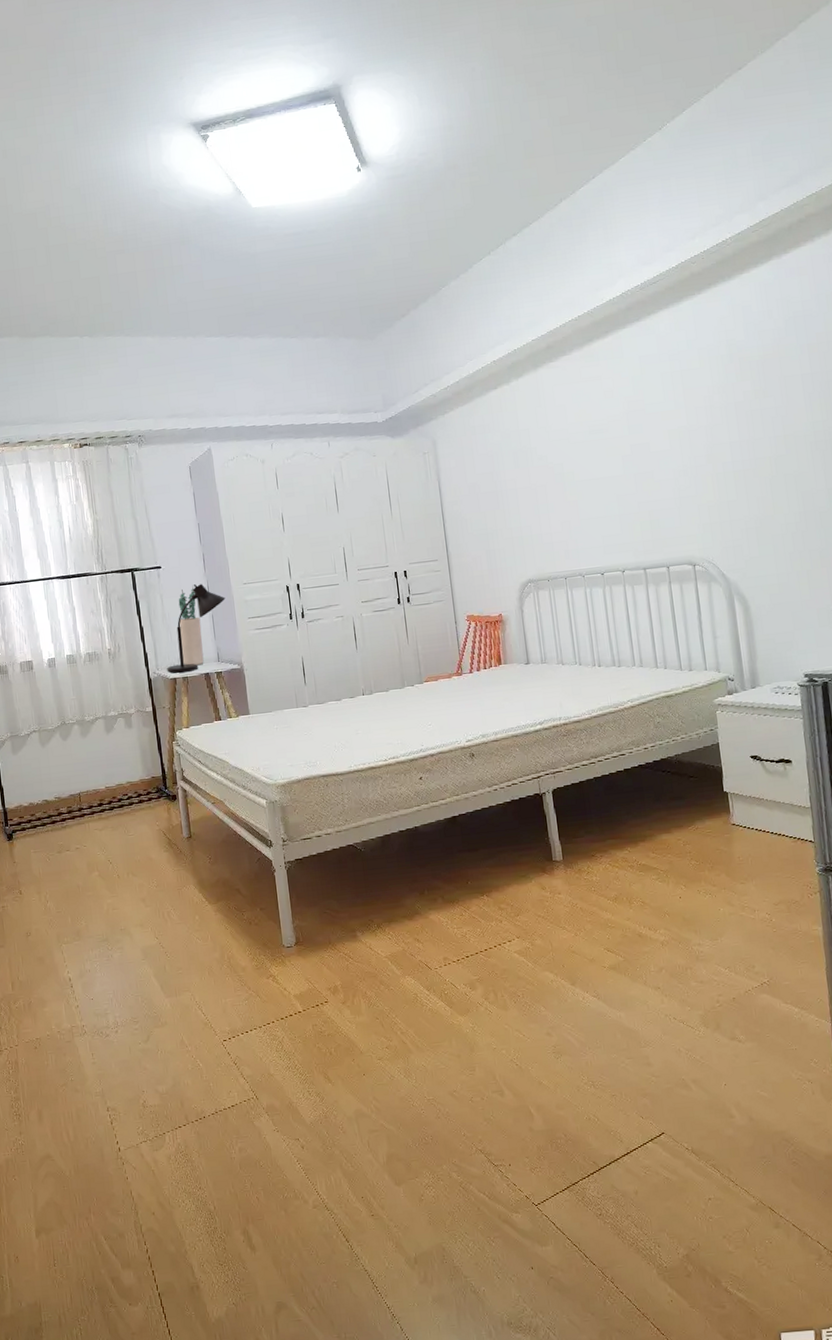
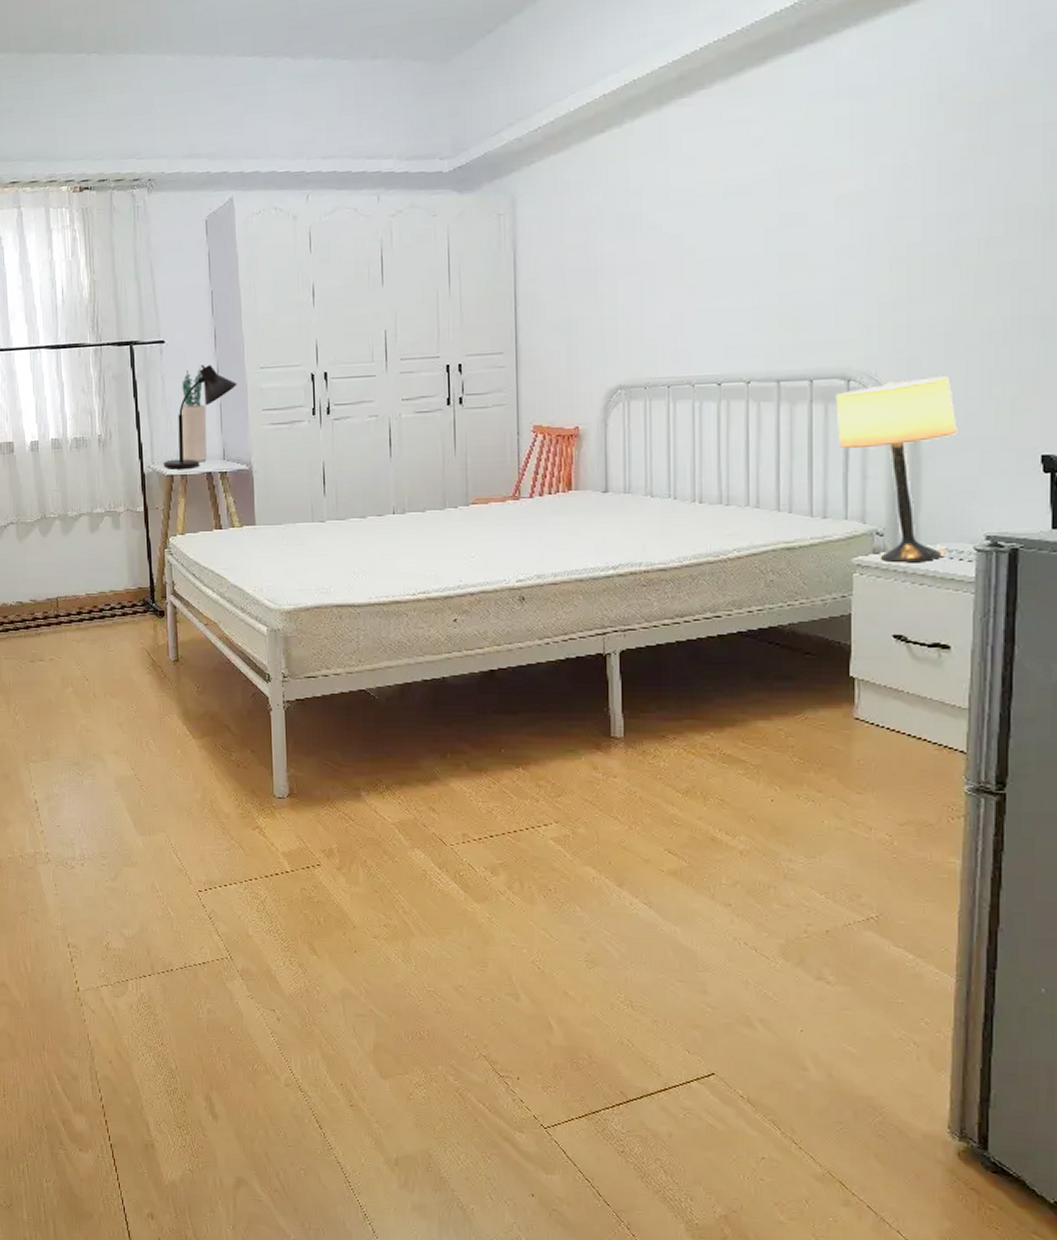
table lamp: none [686,558,780,701] -> present [835,376,958,564]

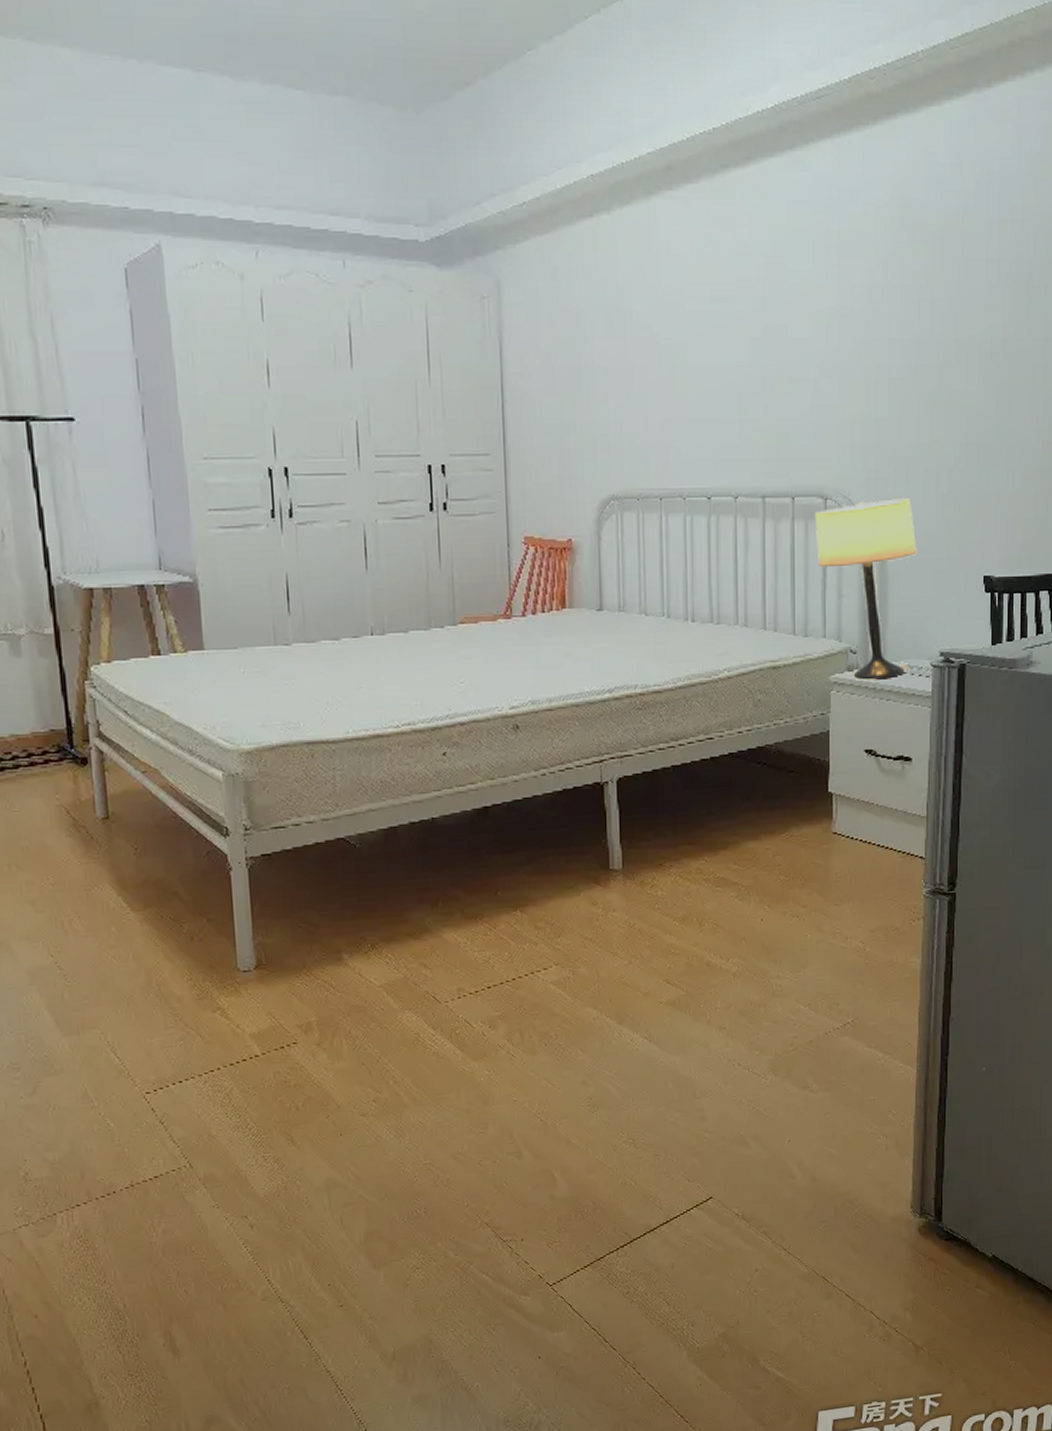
desk lamp: present [163,364,237,469] -> none [79,451,175,581]
vase: present [181,365,207,463] -> none [100,451,138,573]

